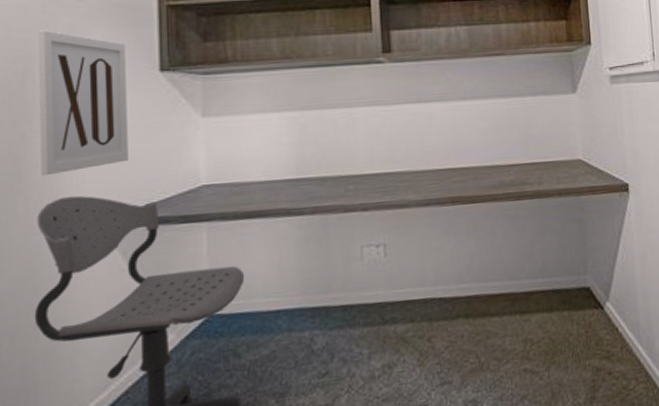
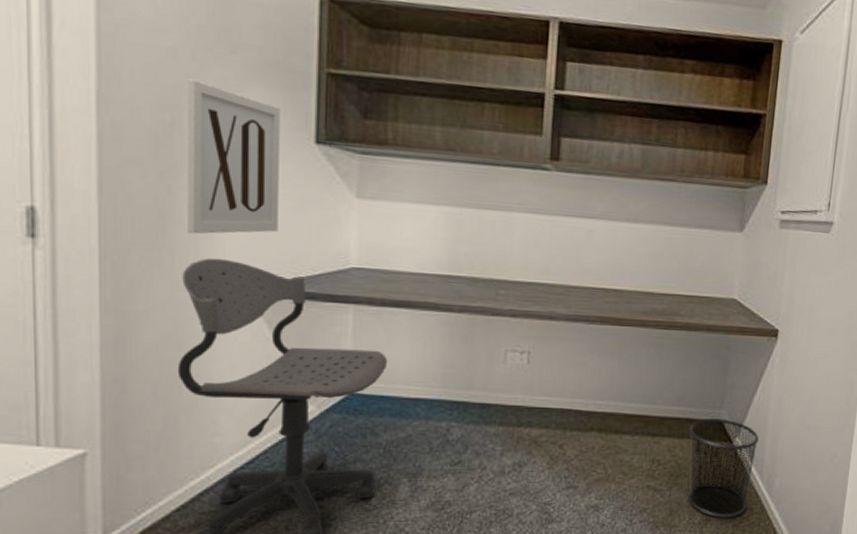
waste bin: none [557,284,631,394] -> present [687,418,760,518]

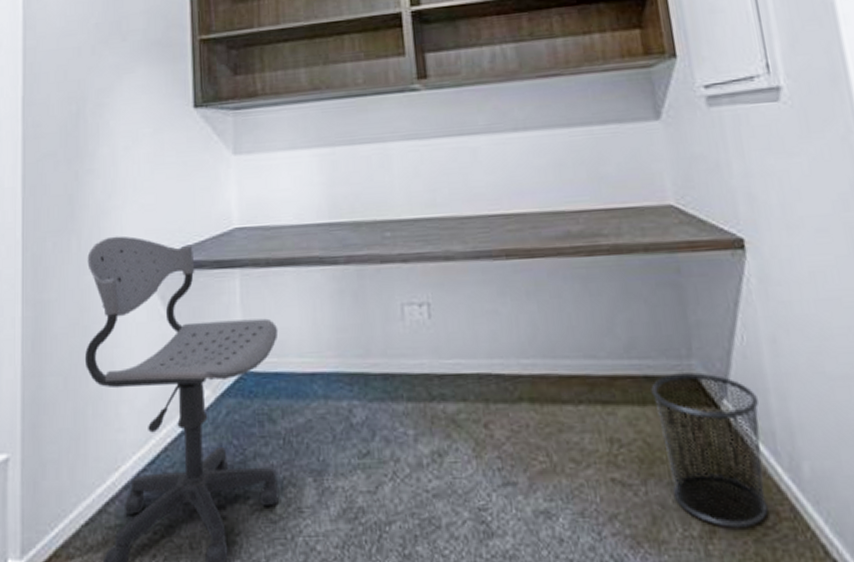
wall art: present [187,79,280,234] -> none [89,70,166,215]

